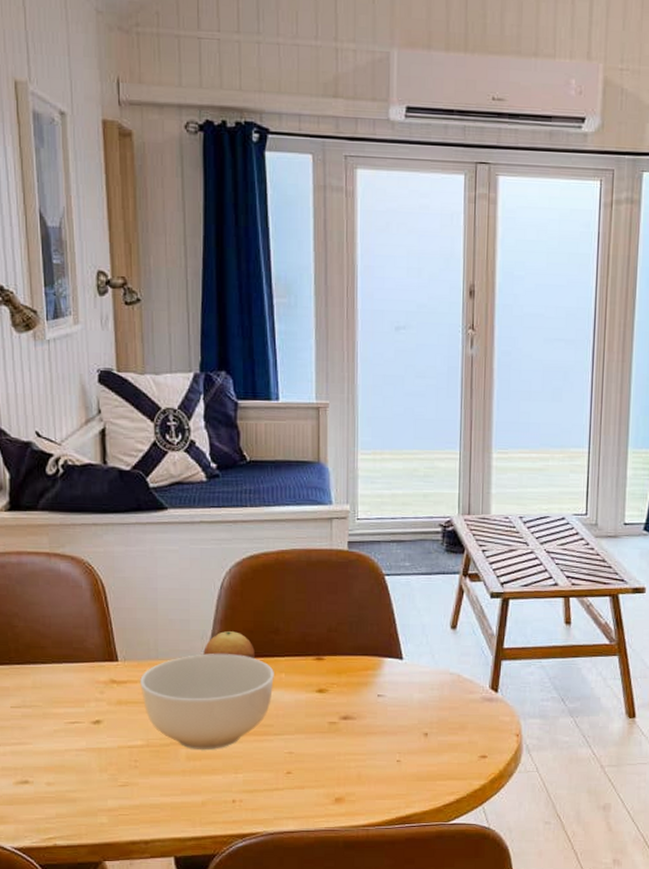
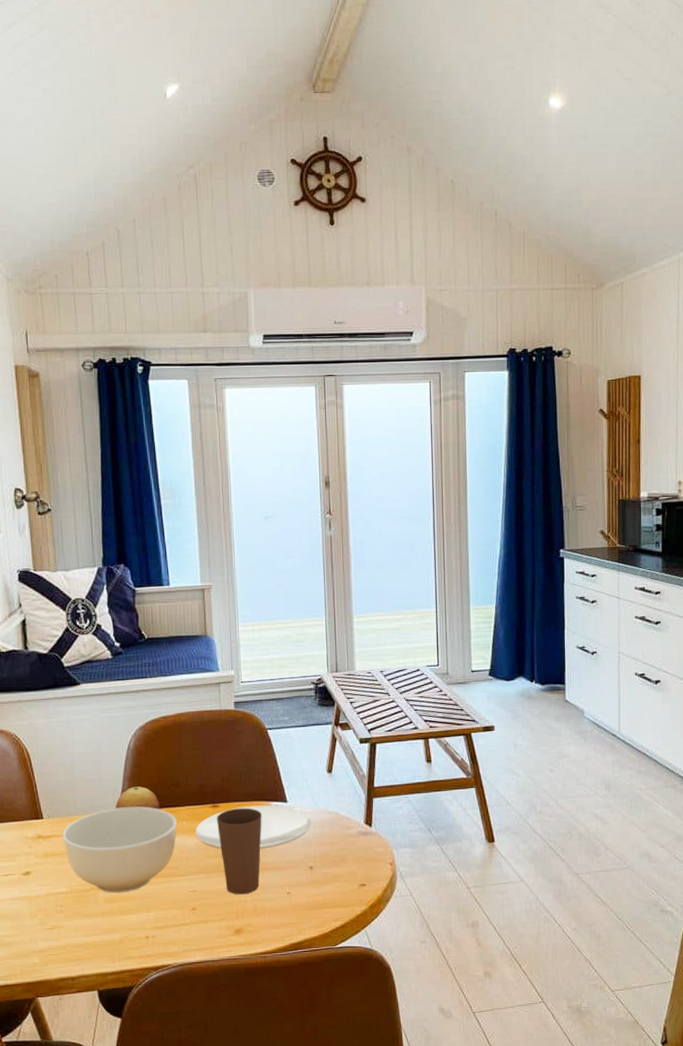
plate: none [295,660,429,710] -> present [195,805,311,849]
cup: none [320,663,373,760] -> present [216,808,262,895]

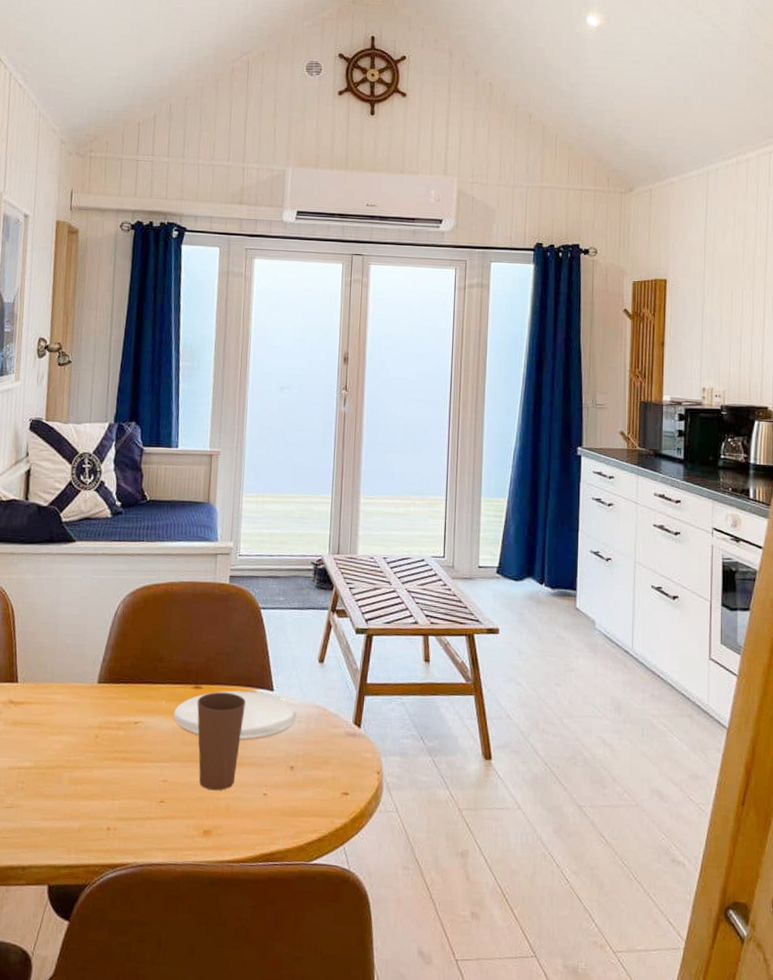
bowl: present [62,806,177,893] -> none [35,678,156,774]
fruit: present [115,786,159,810] -> none [94,657,140,686]

